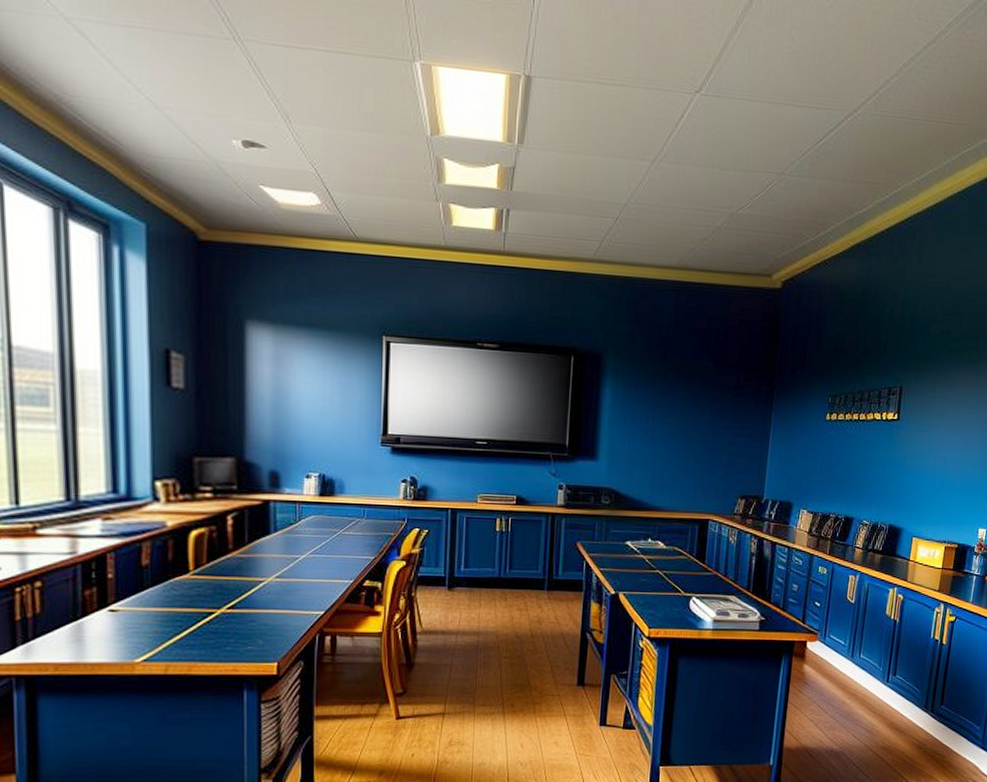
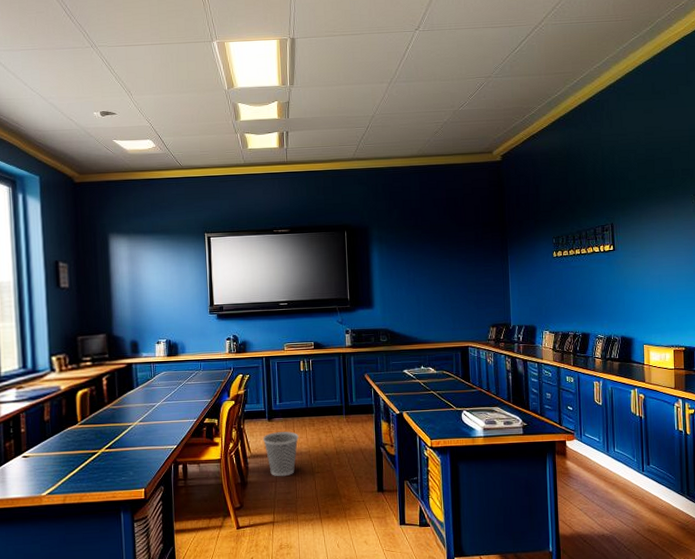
wastebasket: none [439,604,486,660] -> present [263,431,299,477]

